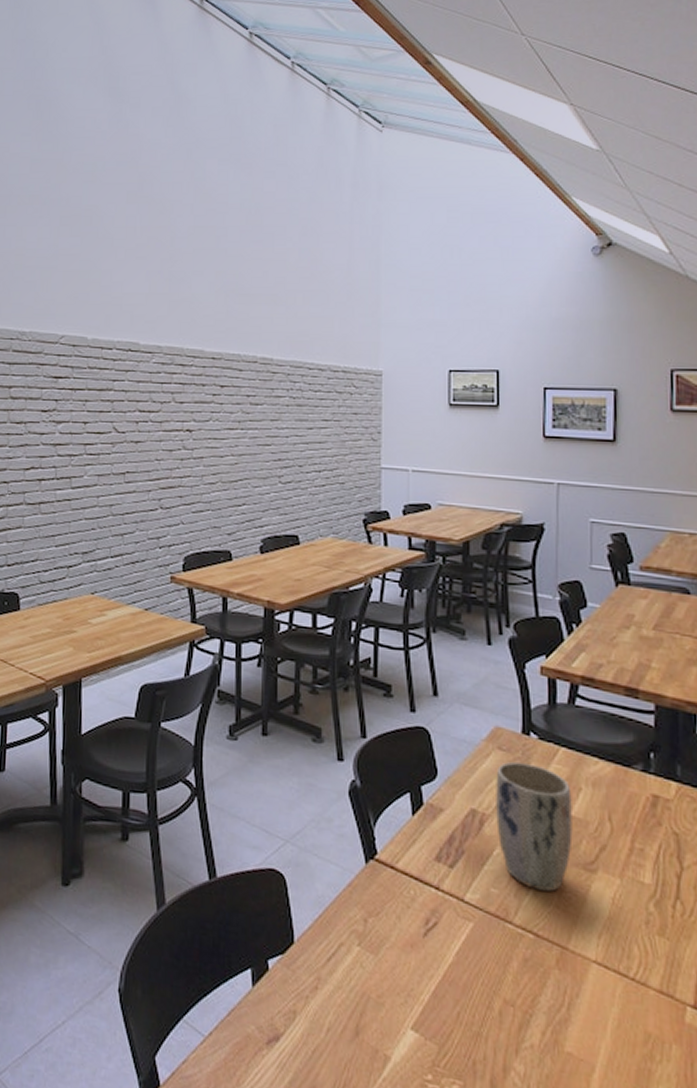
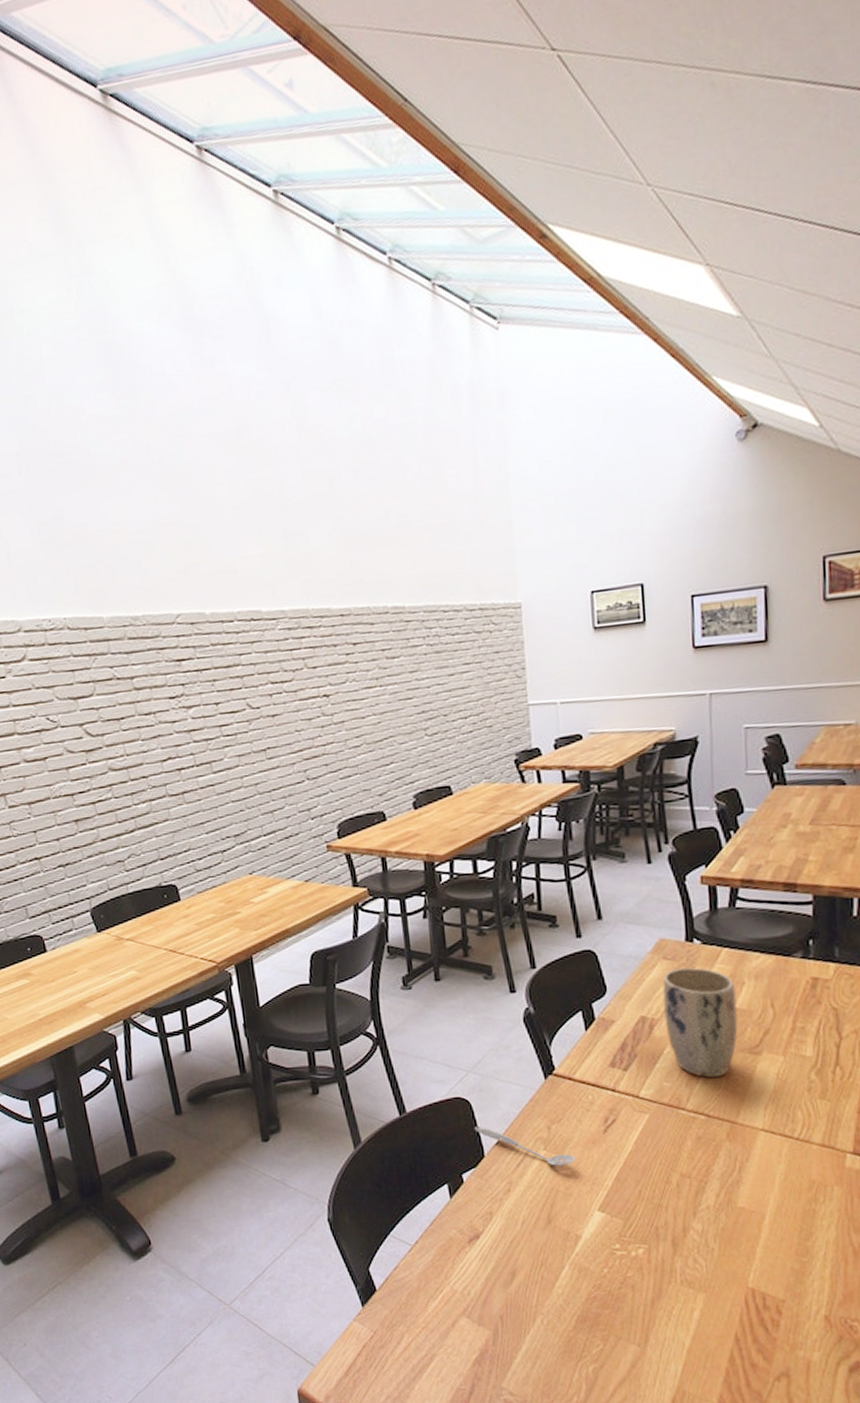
spoon: none [286,905,390,969] -> present [474,1125,575,1166]

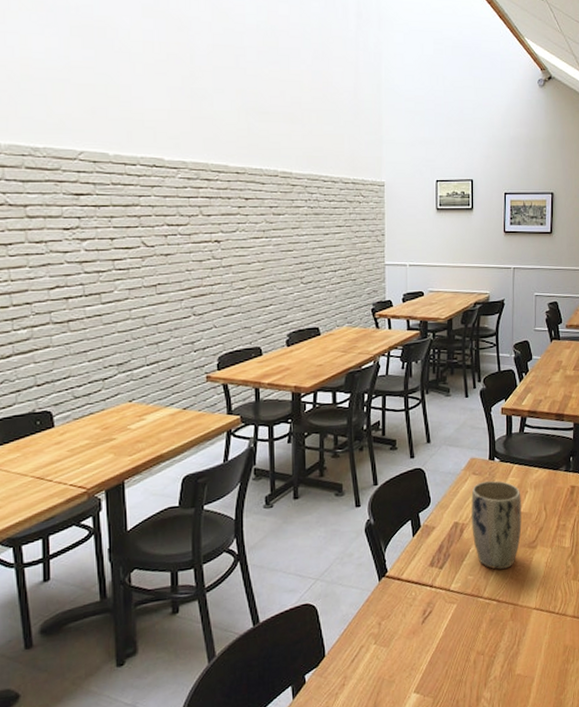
spoon: present [474,1125,575,1166] -> none [318,628,399,658]

